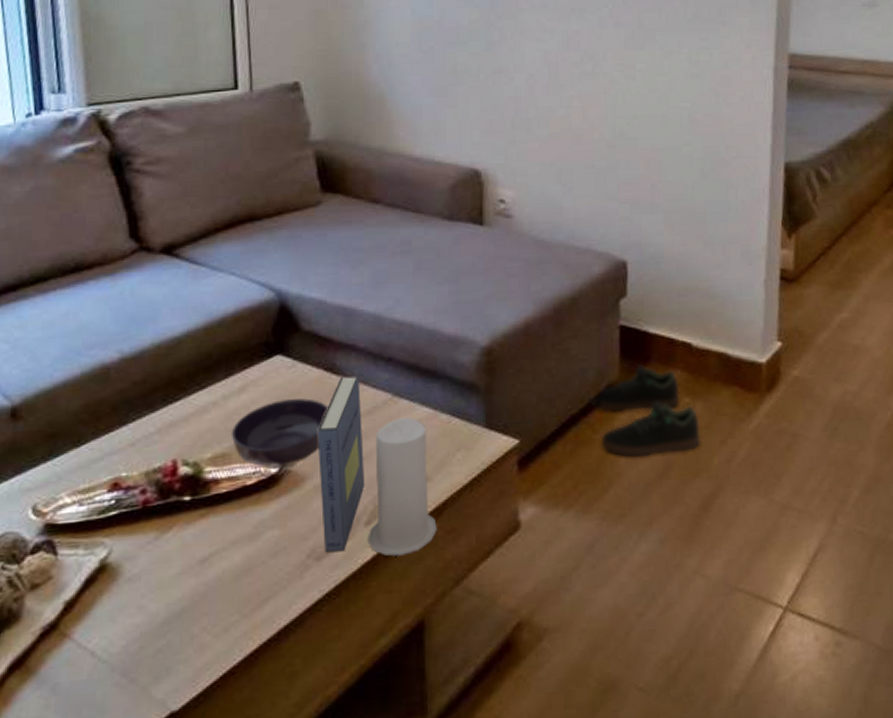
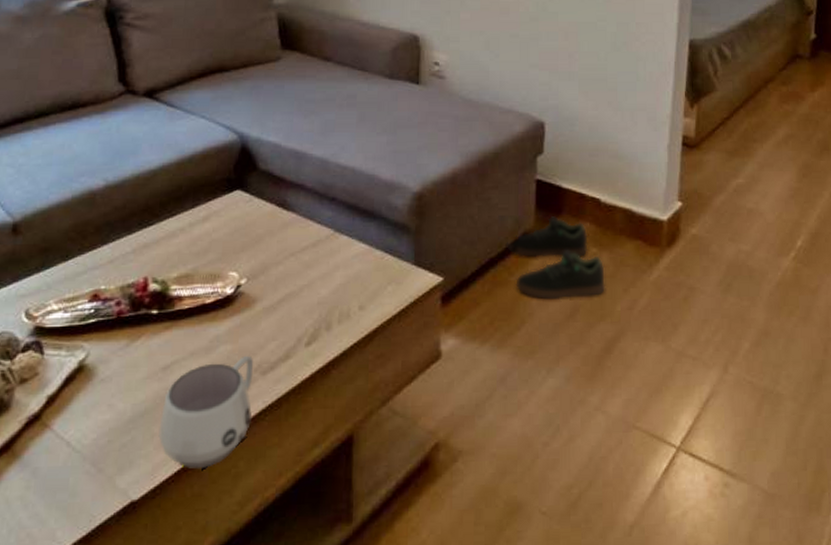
mug: none [199,540,307,671] -> present [158,355,254,470]
bowl: present [231,398,328,470] -> none [194,230,278,291]
book: present [317,375,365,553] -> none [267,211,308,369]
candle: present [367,417,437,557] -> none [307,252,368,376]

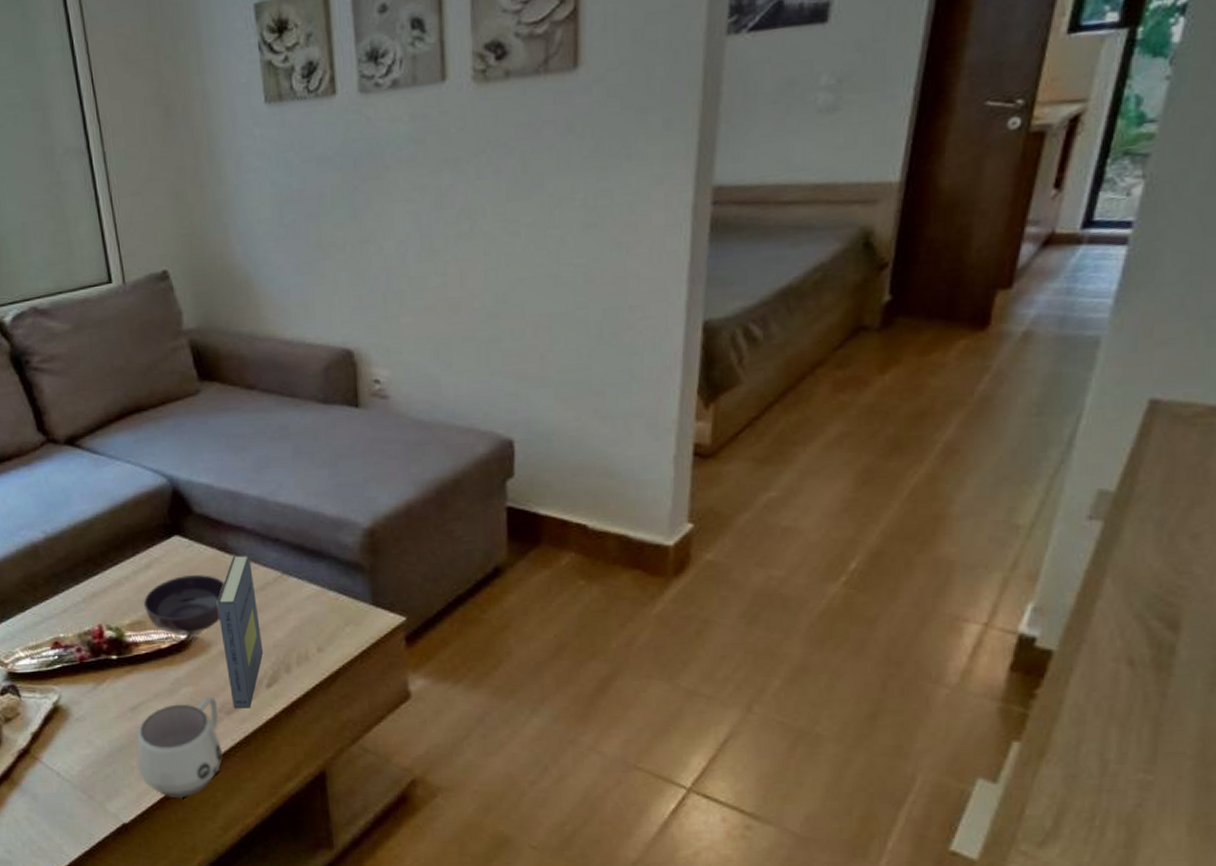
bowl: none [194,230,278,291] -> present [143,575,225,636]
book: none [267,211,308,369] -> present [216,554,264,709]
shoe: present [507,216,605,299] -> none [476,547,596,637]

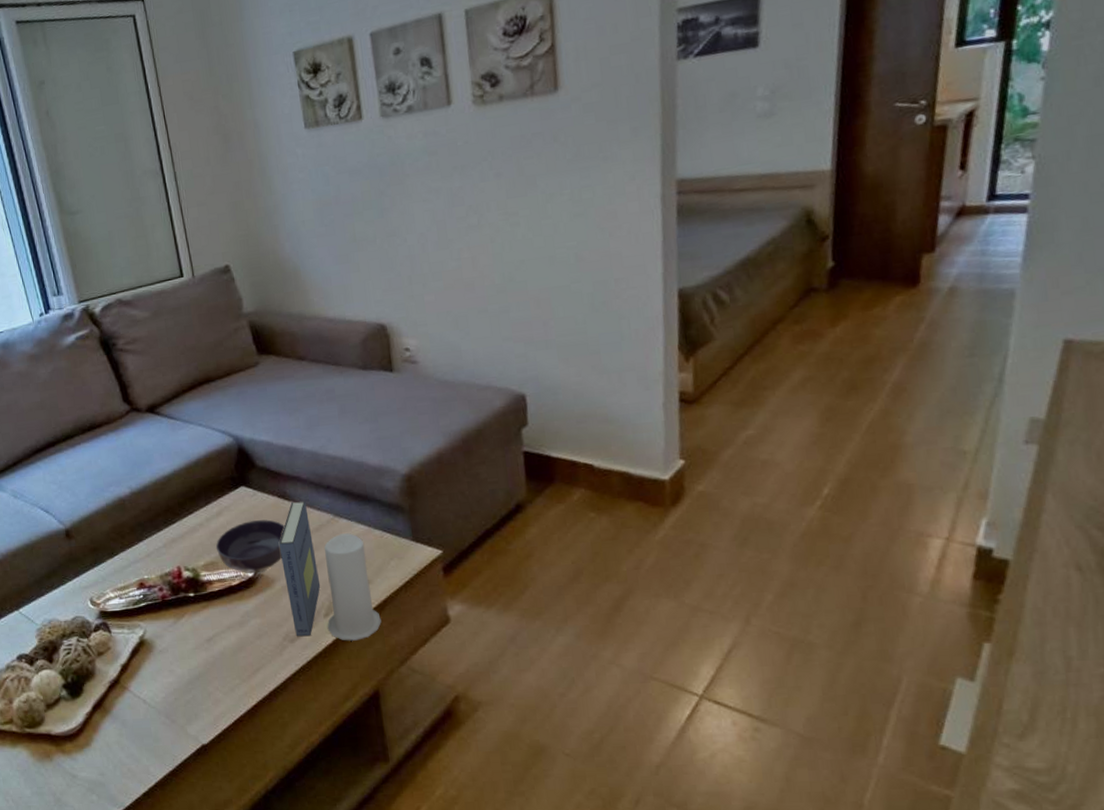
mug: present [136,696,223,799] -> none [212,626,288,720]
candle: none [269,594,332,715] -> present [324,533,382,641]

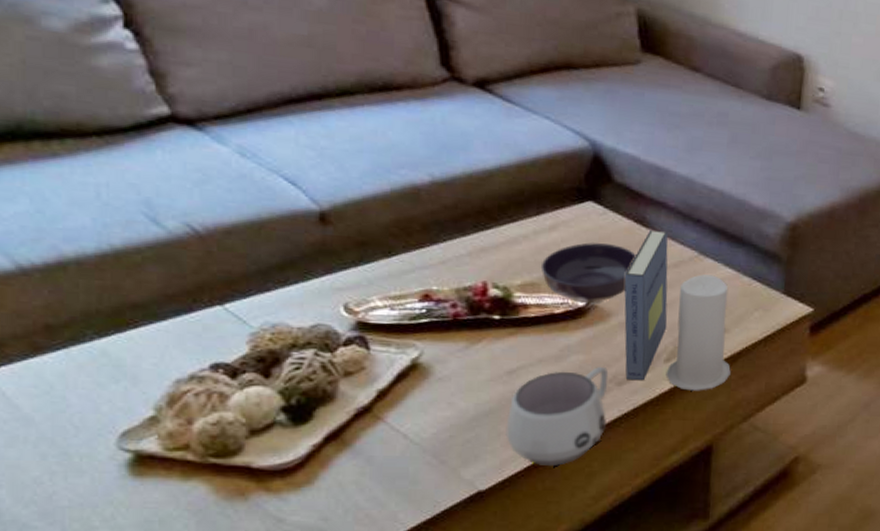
mug: none [212,626,288,720] -> present [505,366,609,467]

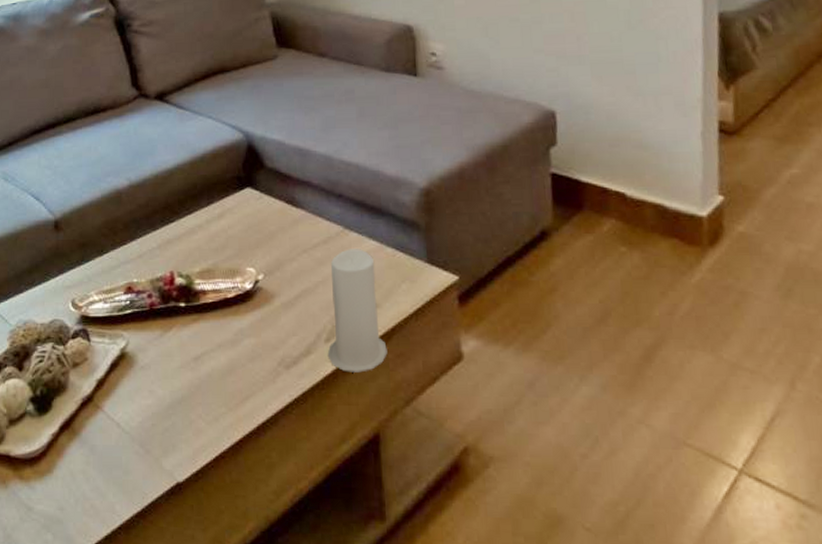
mug: present [505,366,609,467] -> none [195,349,279,457]
bowl: present [540,242,636,304] -> none [213,226,290,286]
book: present [624,229,669,381] -> none [282,208,324,363]

